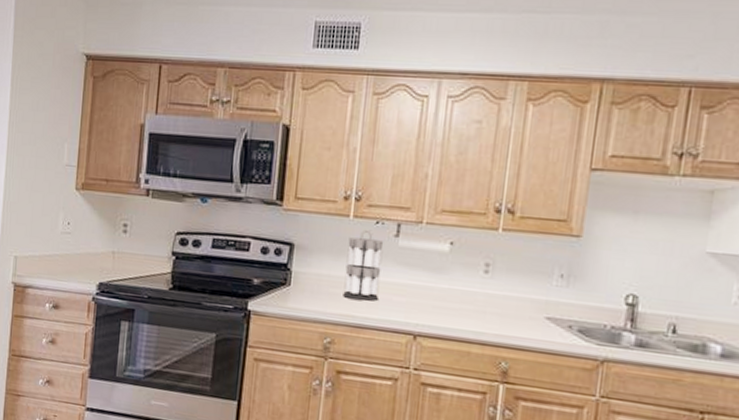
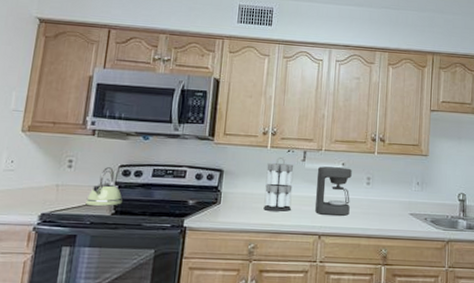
kettle: none [141,234,181,280] -> present [84,167,124,207]
coffee maker: none [410,245,464,313] -> present [315,166,352,216]

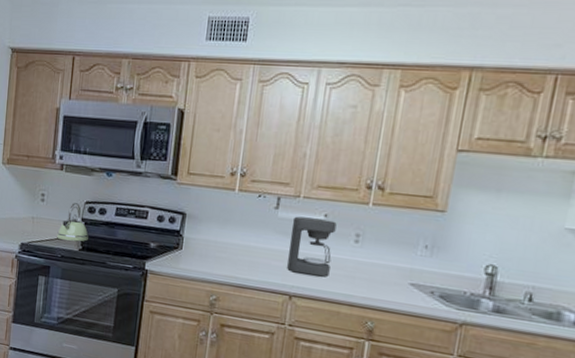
spice rack: present [263,156,294,212] -> none [228,202,265,265]

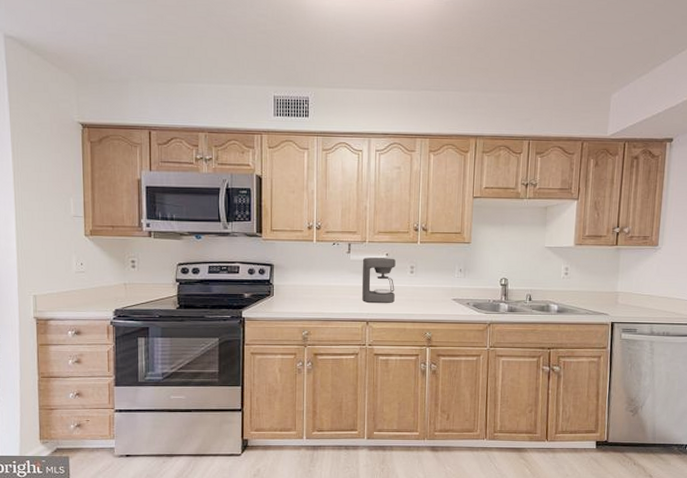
kettle: present [56,203,89,242] -> none [151,266,186,302]

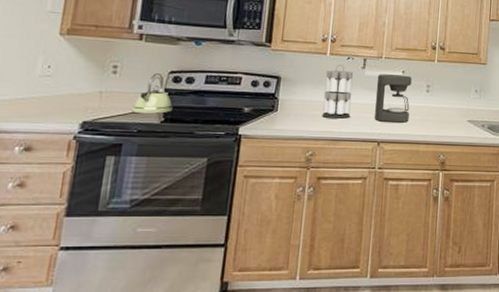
kettle: none [151,266,186,302] -> present [131,73,174,115]
spice rack: none [314,249,340,302] -> present [322,64,354,120]

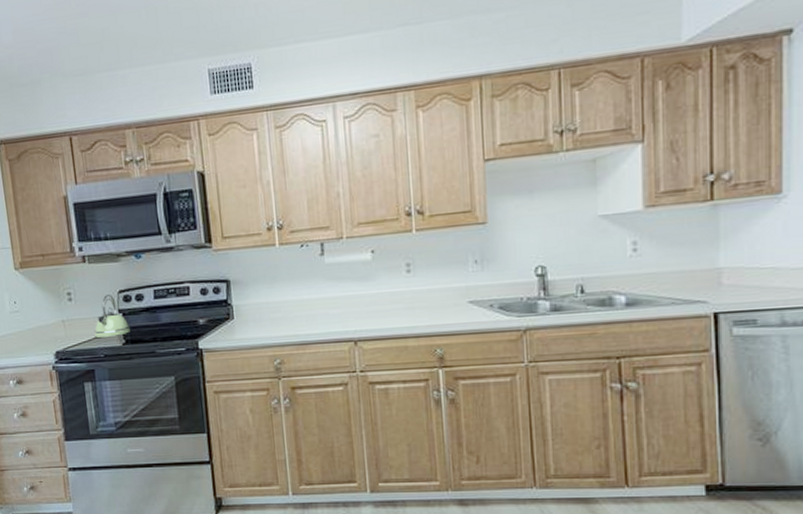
spice rack: present [322,64,354,120] -> none [279,254,316,321]
coffee maker: present [375,74,412,123] -> none [342,255,389,317]

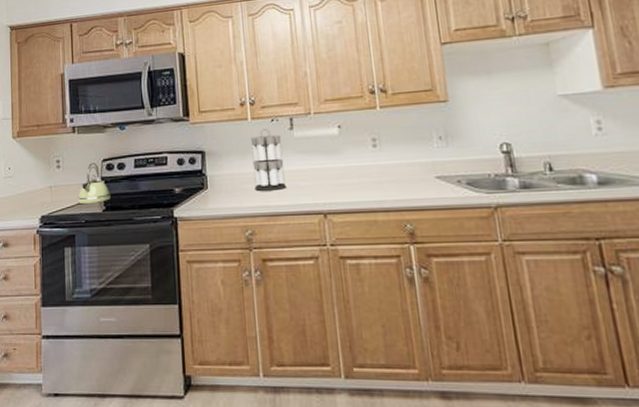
spice rack: none [279,254,316,321] -> present [250,128,286,192]

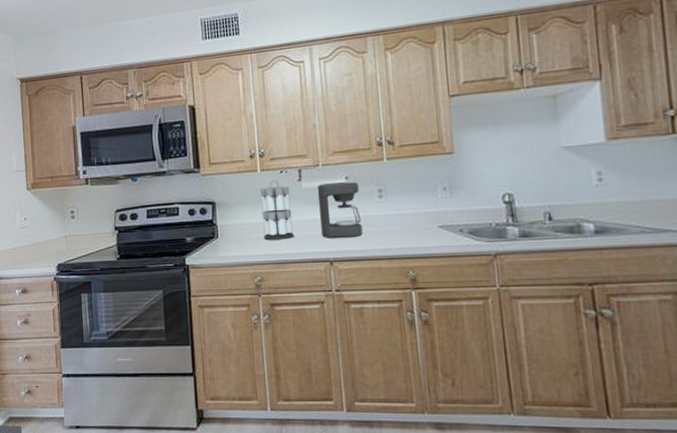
kettle: present [77,163,112,205] -> none [92,213,126,253]
coffee maker: none [310,130,357,189] -> present [318,181,363,238]

